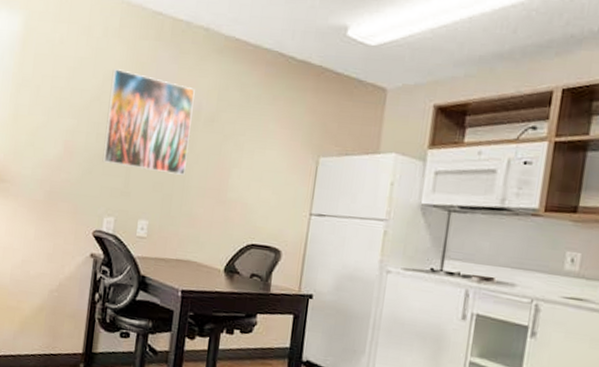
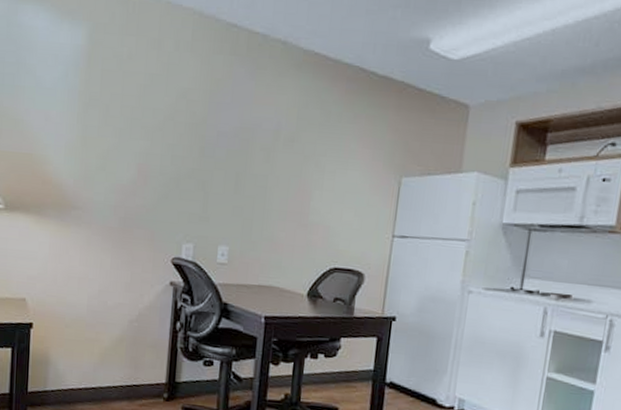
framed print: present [102,69,195,176] -> none [178,86,274,199]

